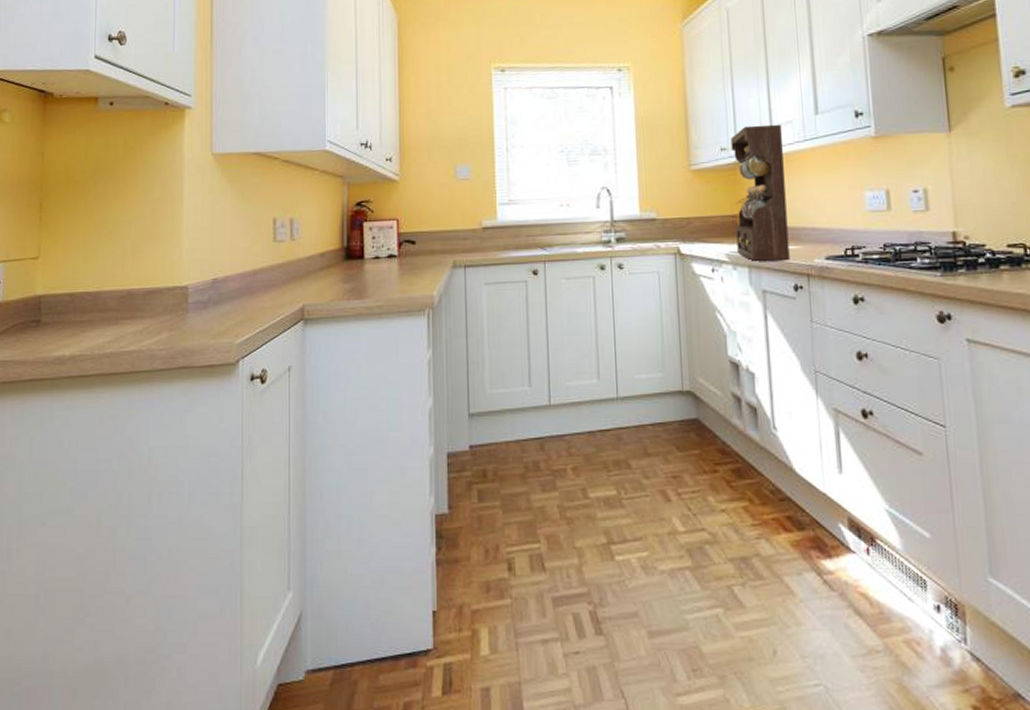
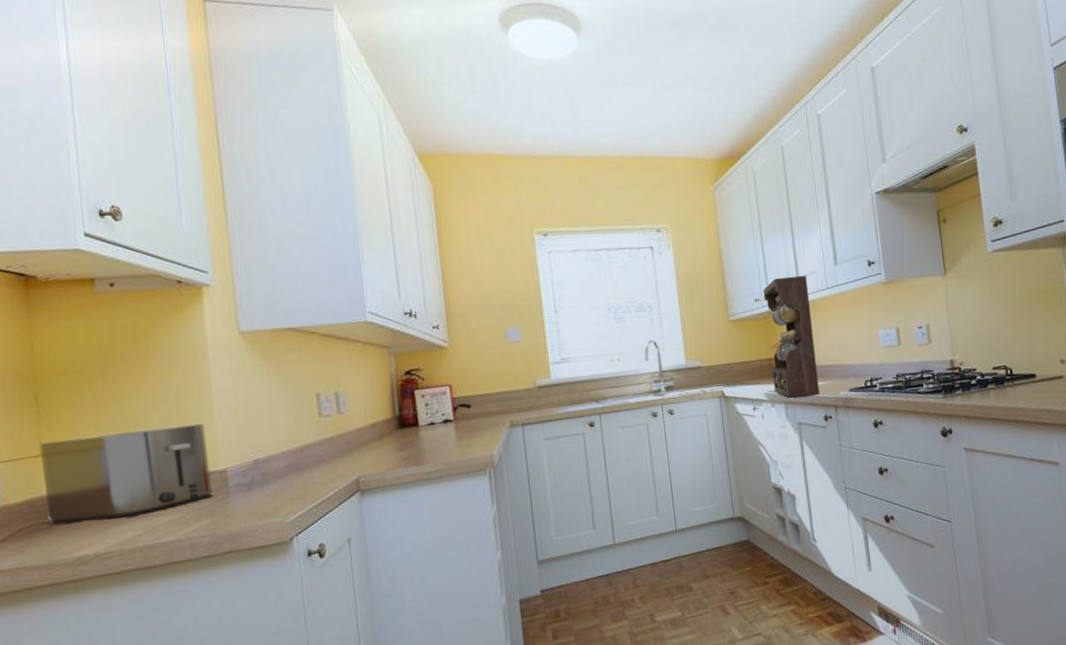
toaster: none [37,239,174,324] -> present [39,423,213,525]

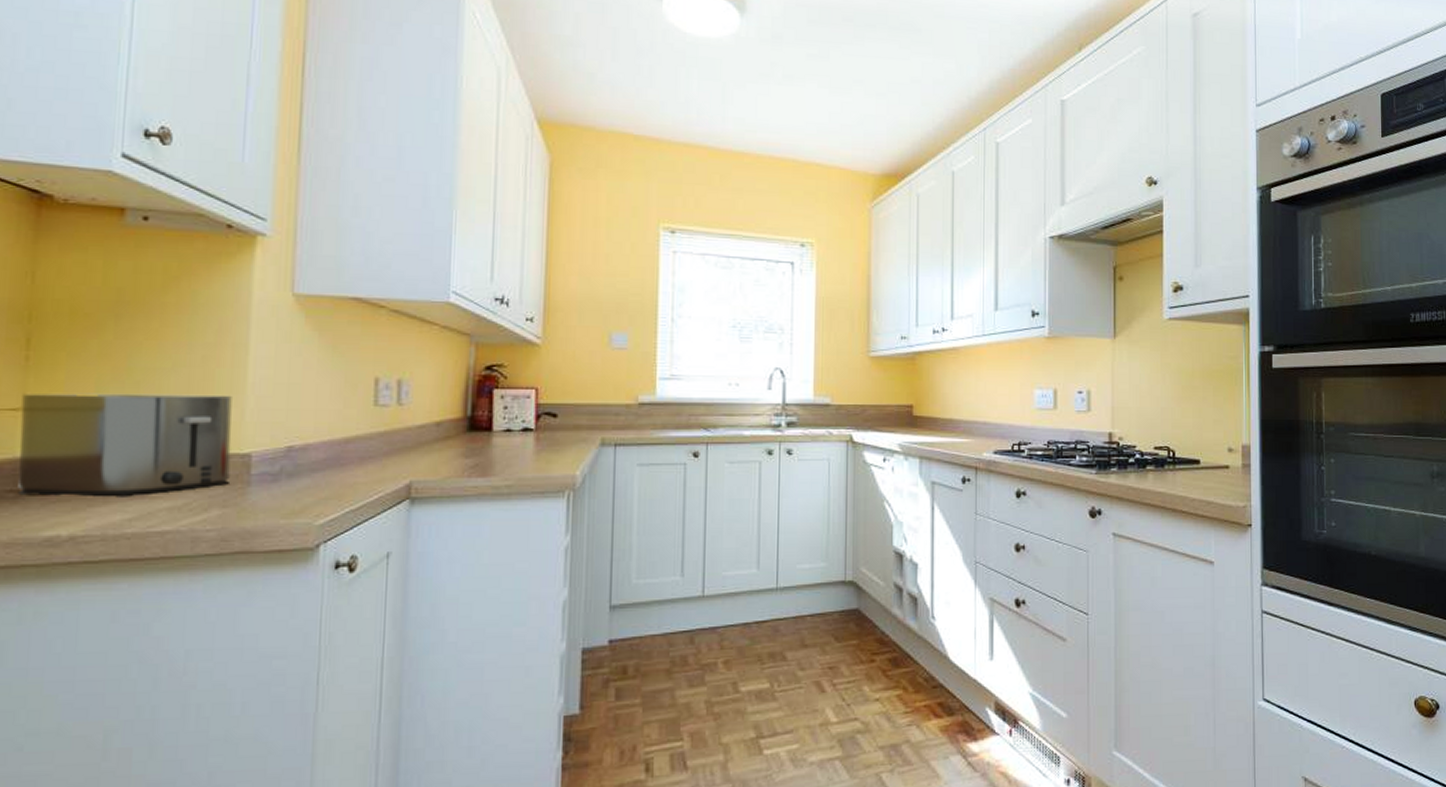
spice rack: present [763,275,820,398] -> none [910,316,963,452]

